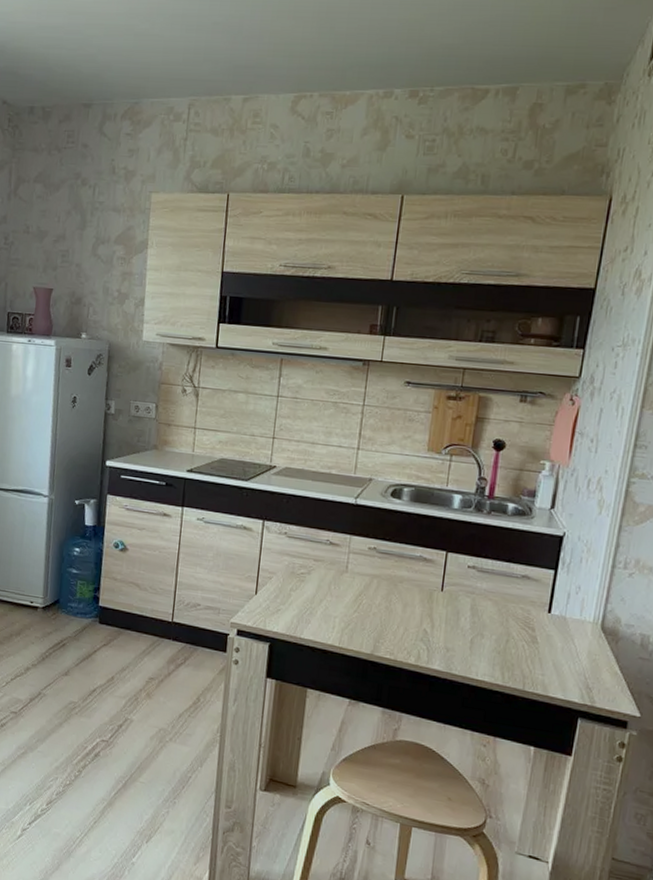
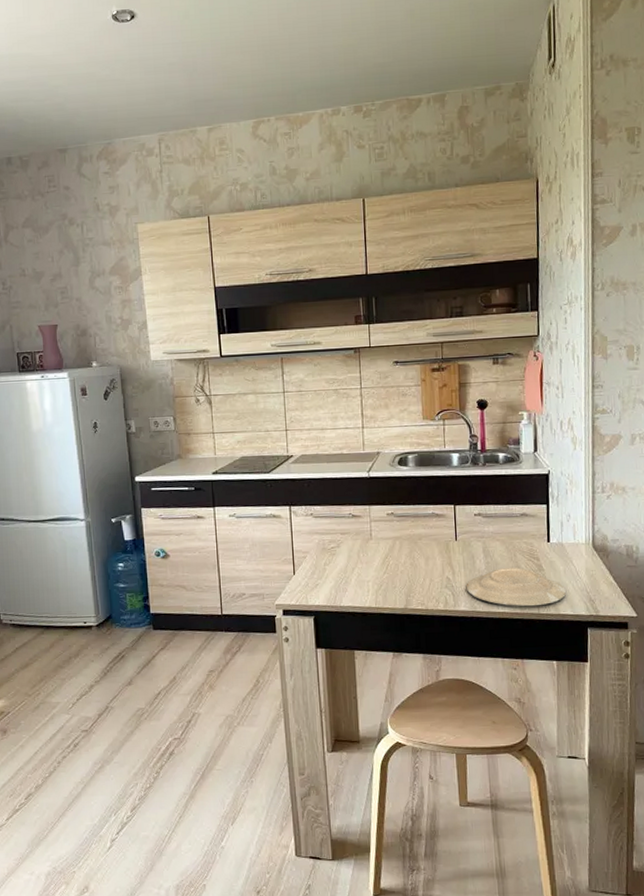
plate: none [443,631,560,683] -> present [466,567,566,607]

